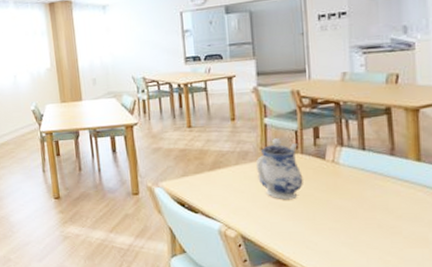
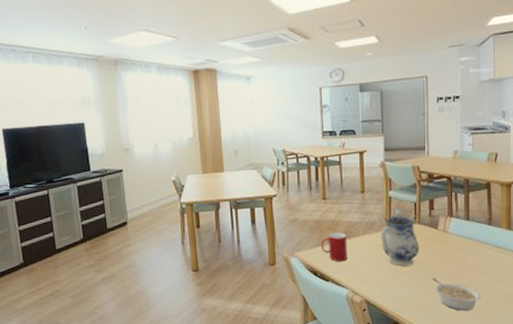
cup: none [187,162,218,194] -> present [320,232,347,262]
legume: none [320,214,386,252] -> present [432,278,482,311]

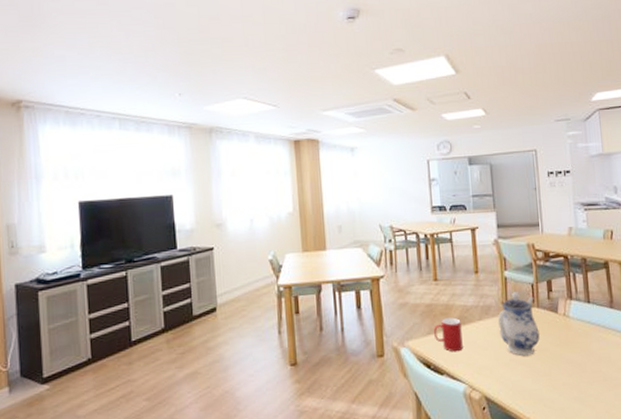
legume: present [432,278,482,311] -> none [555,369,610,407]

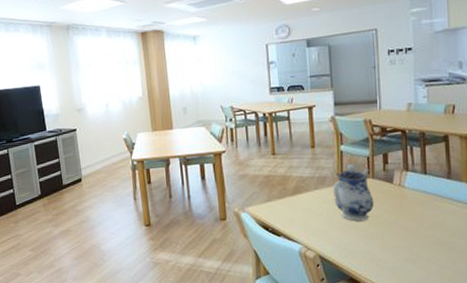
cup: present [433,317,463,352] -> none [271,187,299,217]

